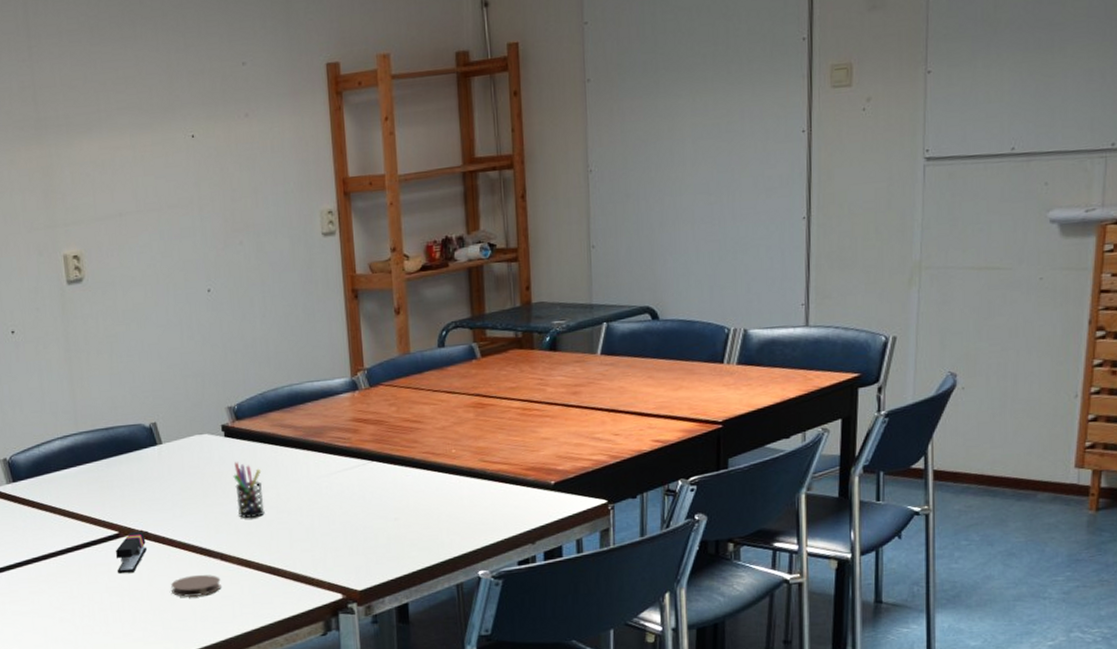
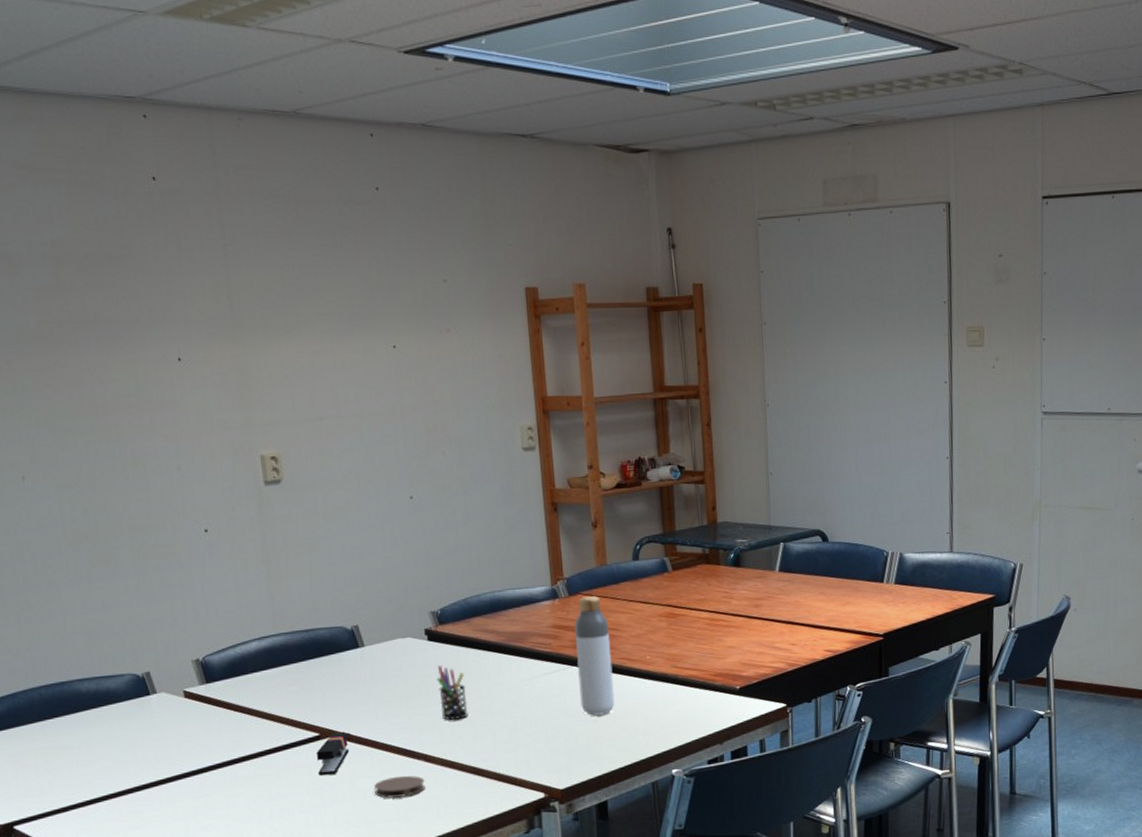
bottle: none [375,387,418,513] -> present [574,596,615,716]

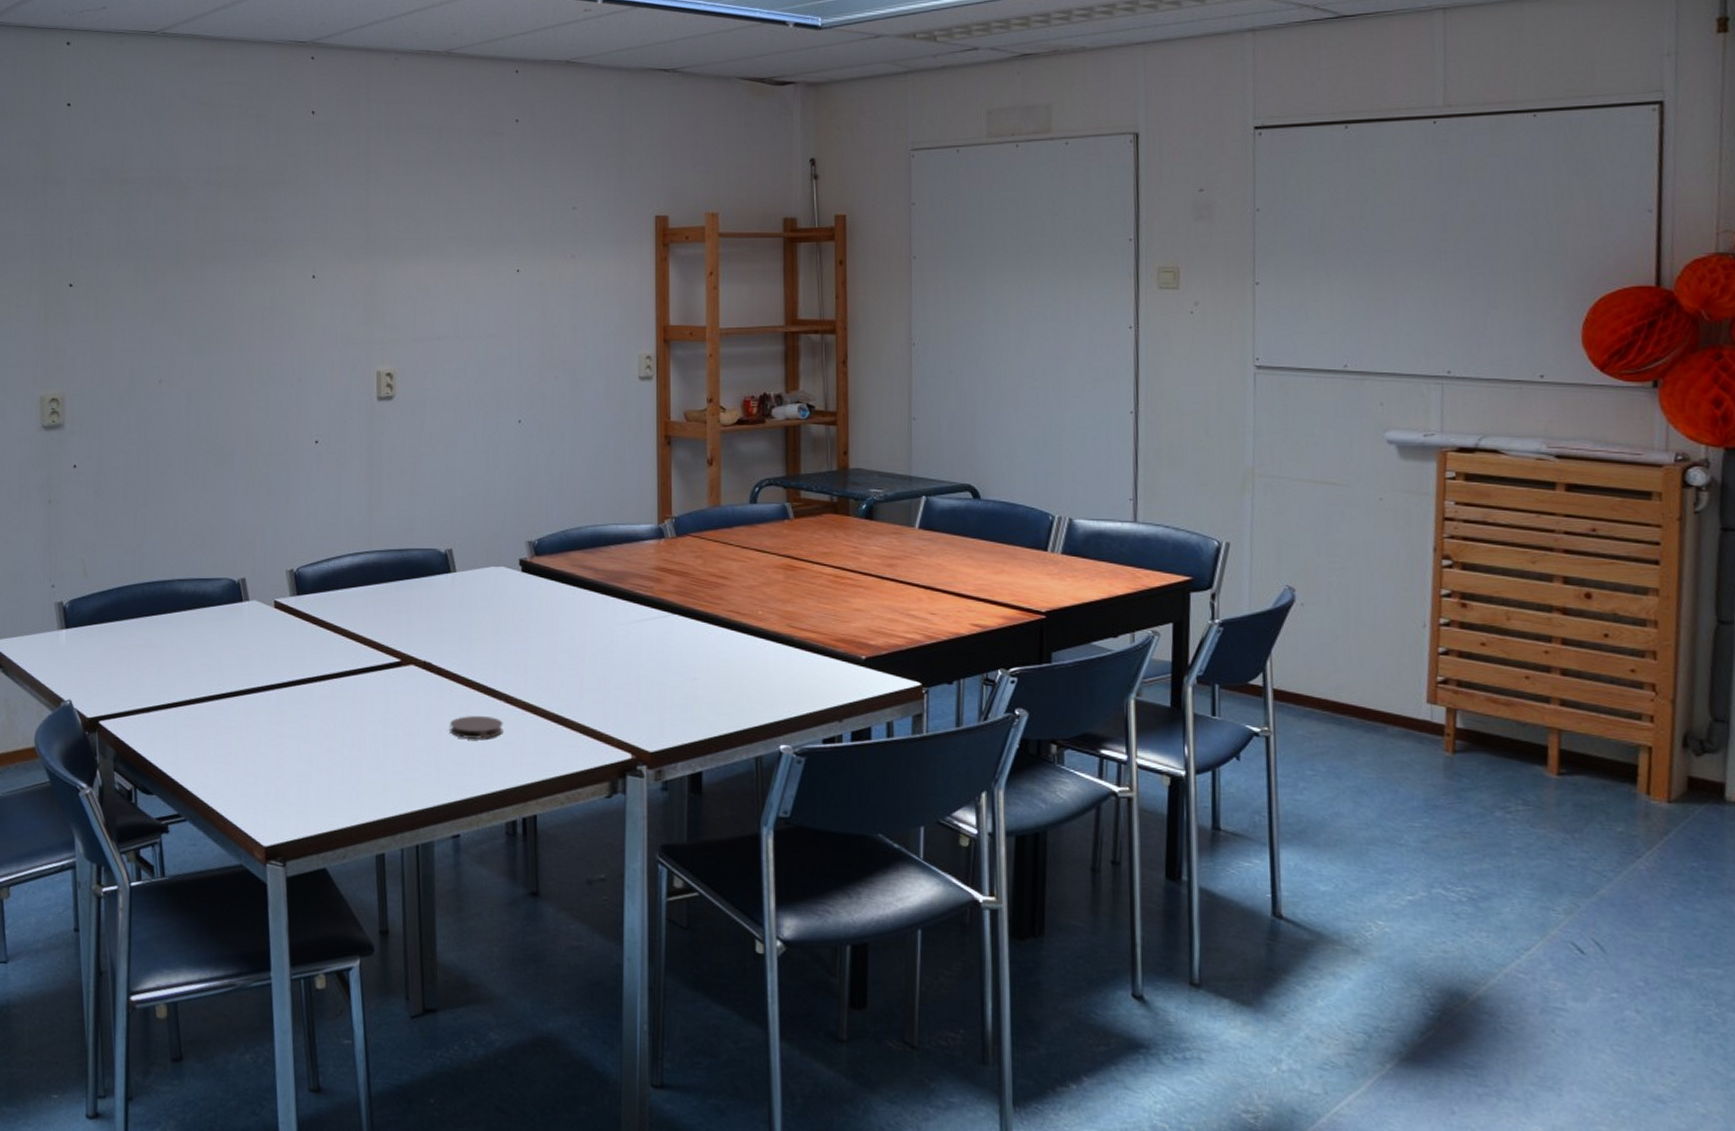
stapler: present [317,732,350,775] -> none [395,661,429,705]
pen holder: present [437,665,468,720] -> none [527,599,557,660]
bottle: present [574,596,615,716] -> none [679,539,719,673]

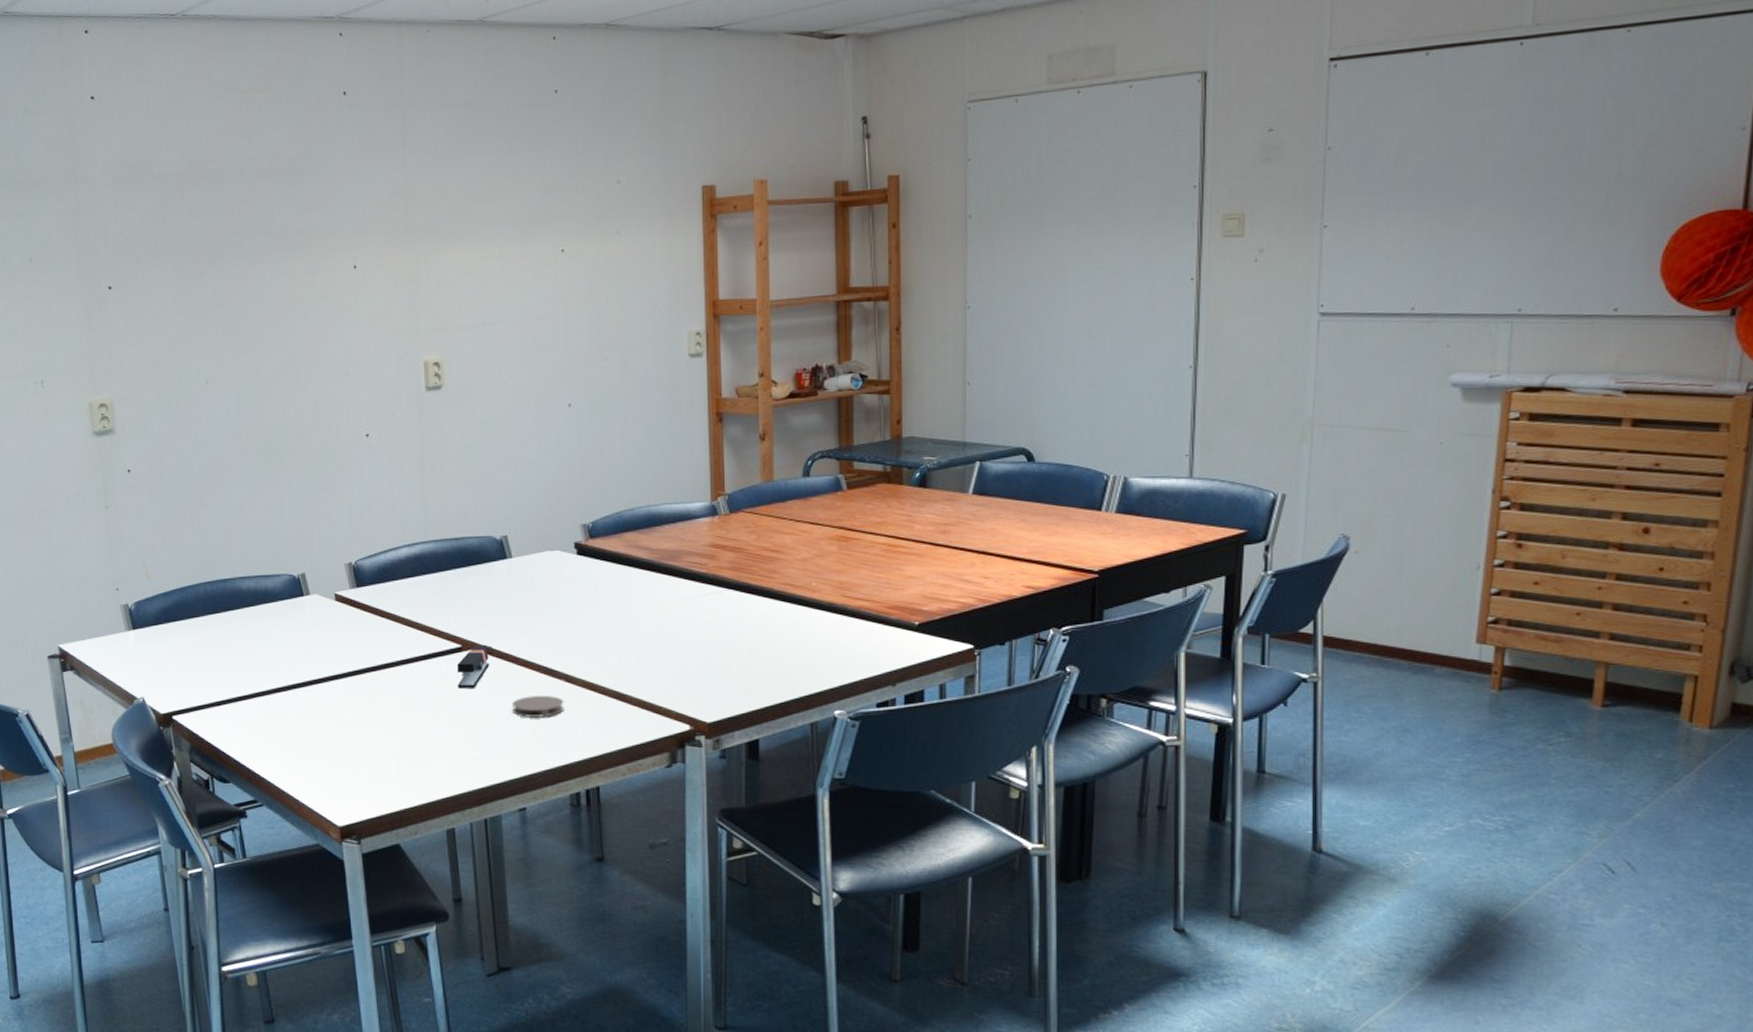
stapler: none [395,661,429,705] -> present [457,646,490,688]

